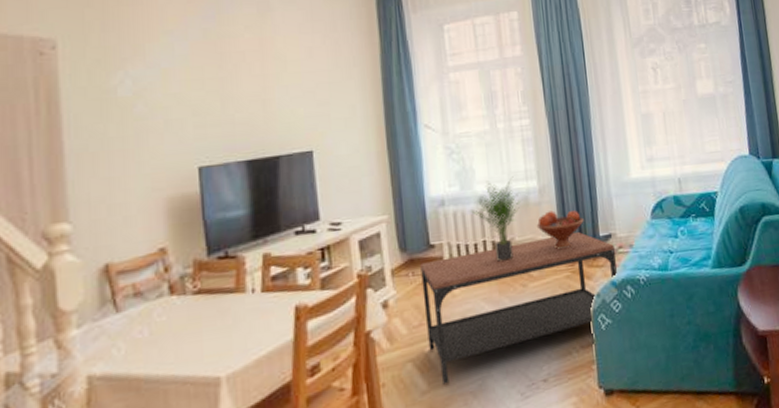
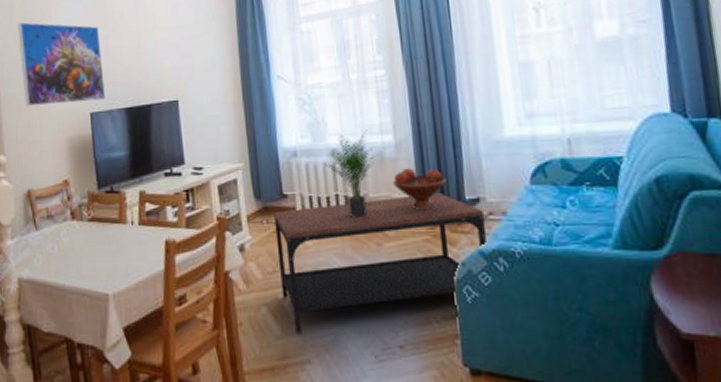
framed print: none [94,58,221,161] -> present [17,22,106,106]

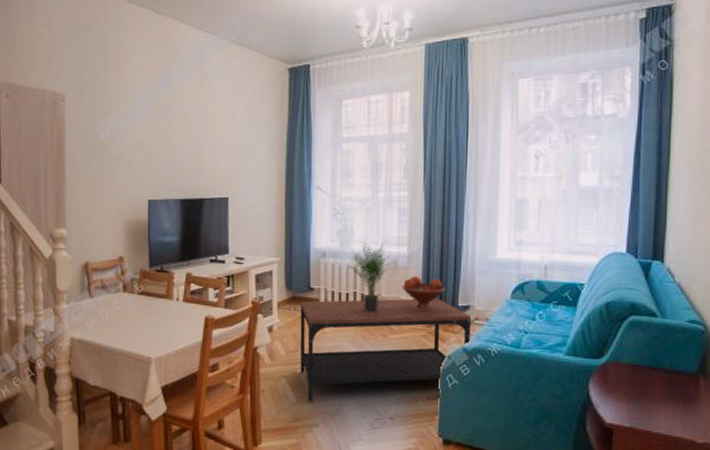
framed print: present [17,22,106,106] -> none [87,111,164,190]

